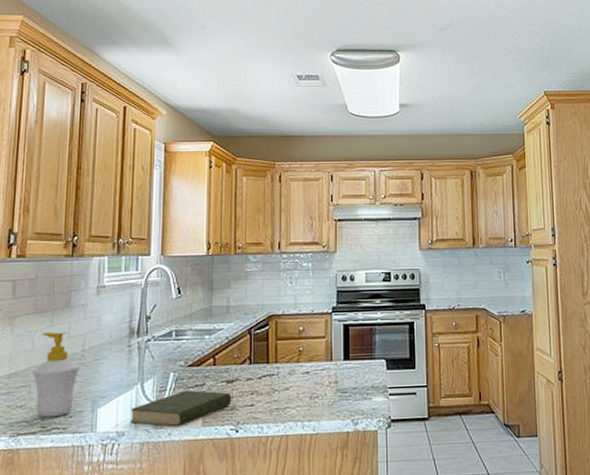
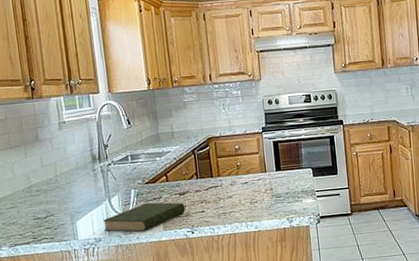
soap bottle: present [32,331,81,418] -> none [17,162,57,231]

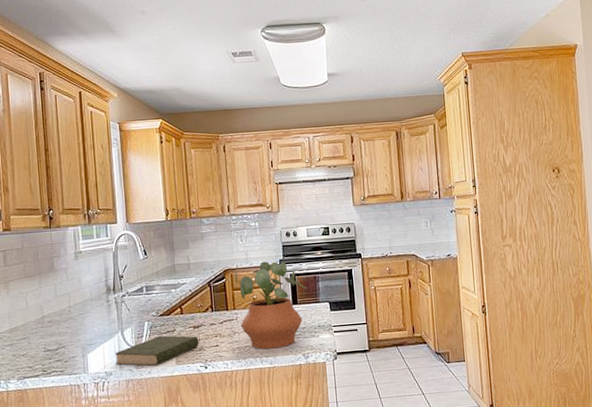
potted plant: none [218,129,290,215] -> present [235,261,307,350]

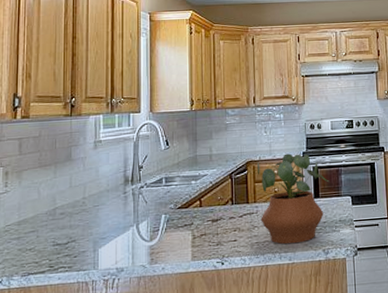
book: present [115,335,199,367] -> none [128,229,217,262]

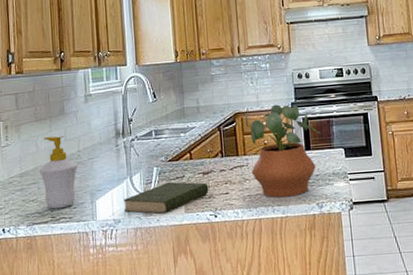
soap bottle: none [40,182,82,259] -> present [39,136,78,209]
book: none [128,229,217,262] -> present [123,181,209,214]

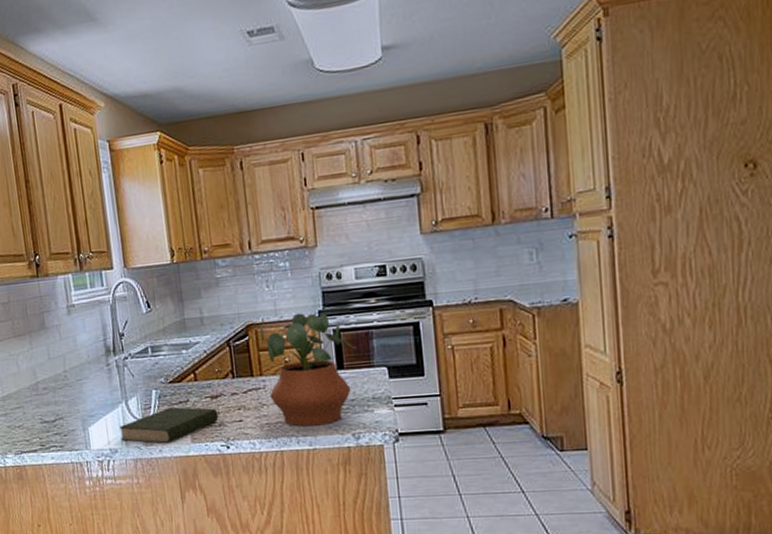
soap bottle: present [39,136,78,209] -> none [23,354,66,437]

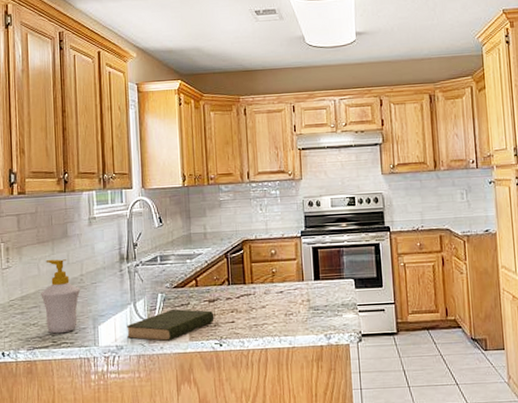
soap bottle: none [23,354,66,437] -> present [41,259,81,334]
potted plant: present [260,313,357,427] -> none [254,232,330,328]

